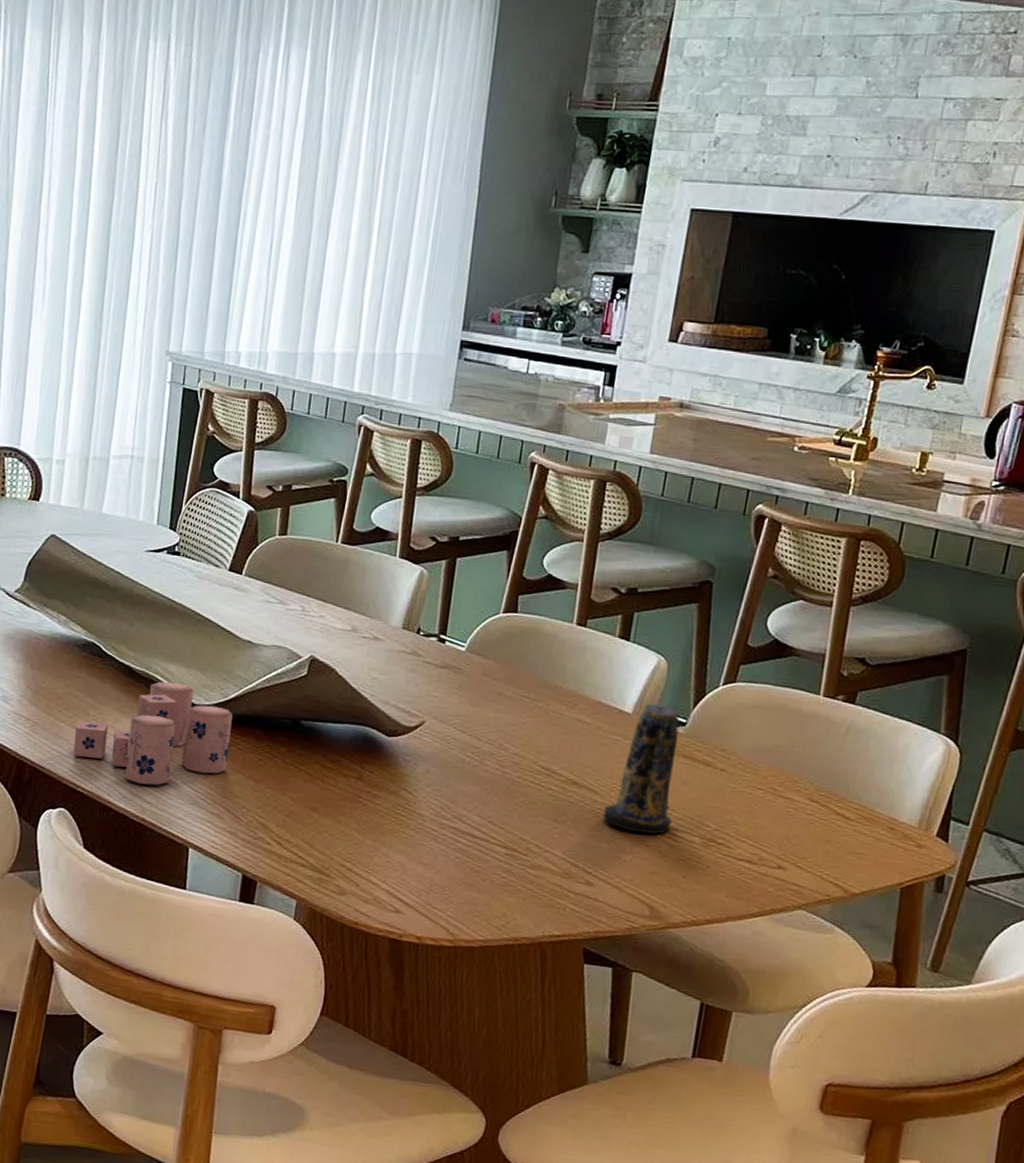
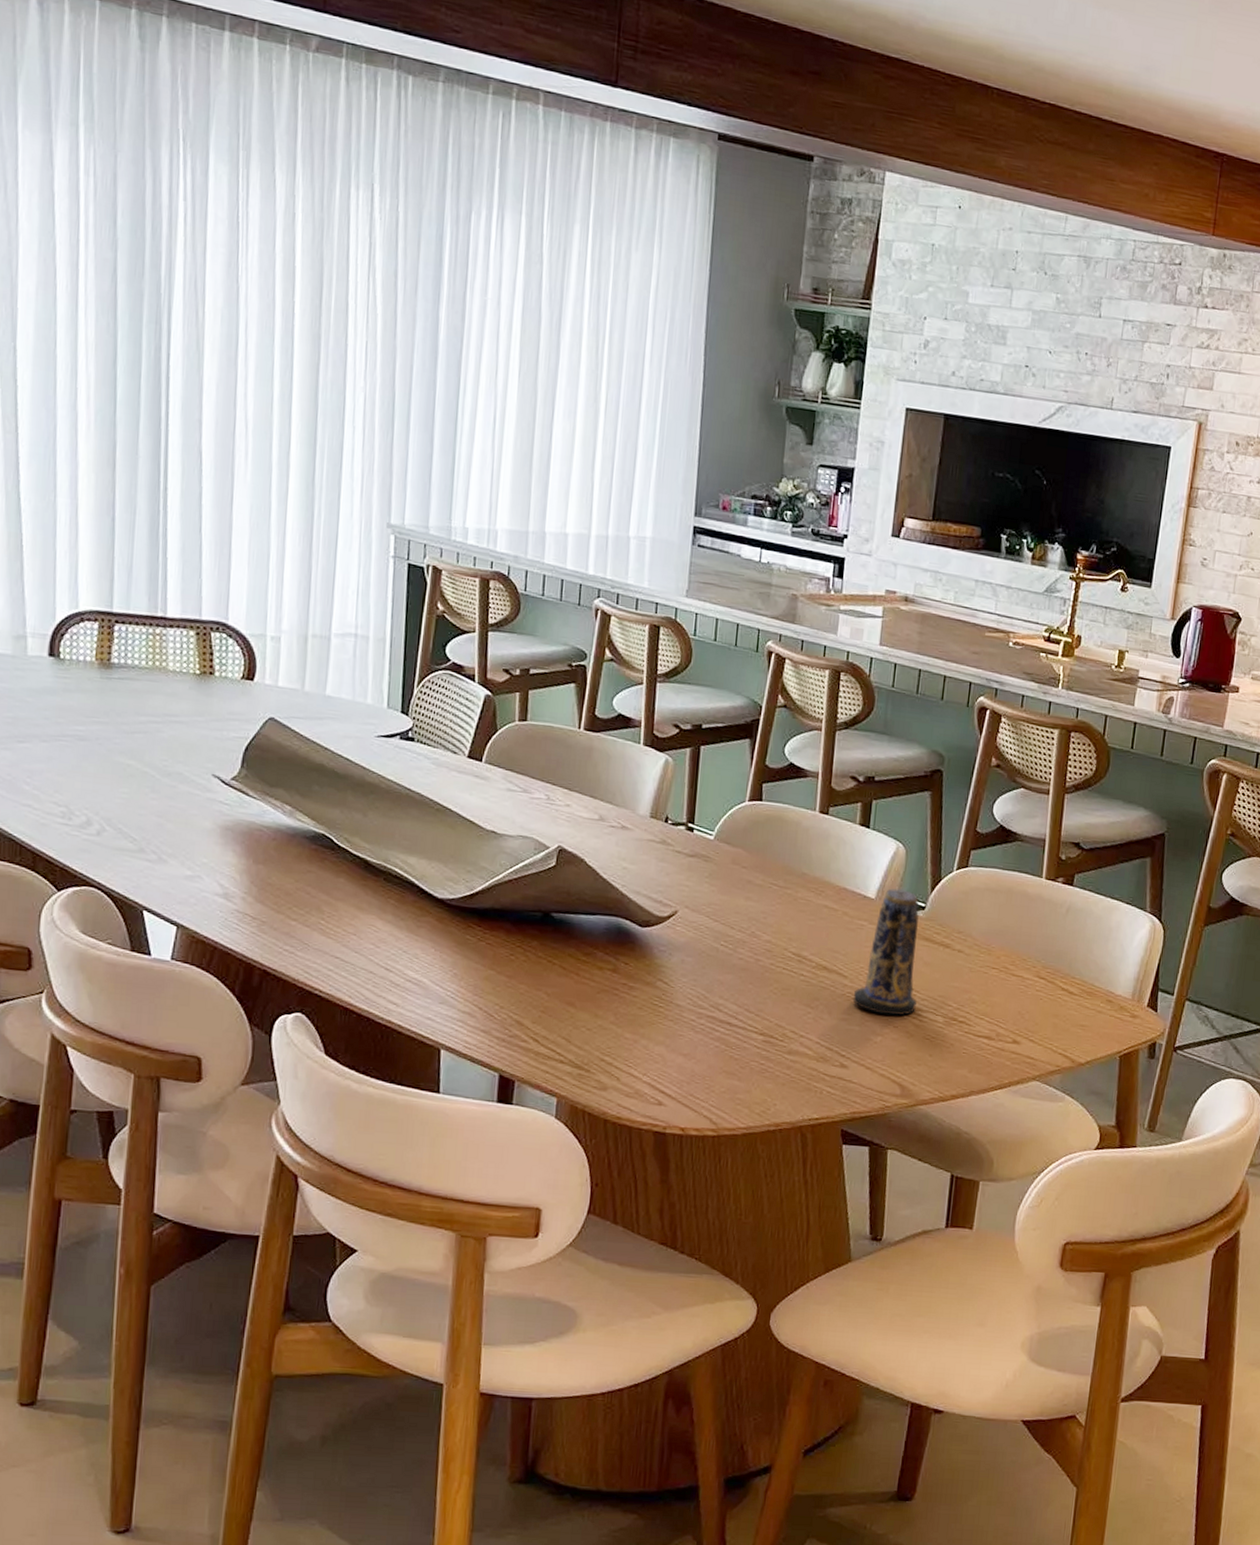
candle: present [73,681,233,786] -> none [307,875,480,985]

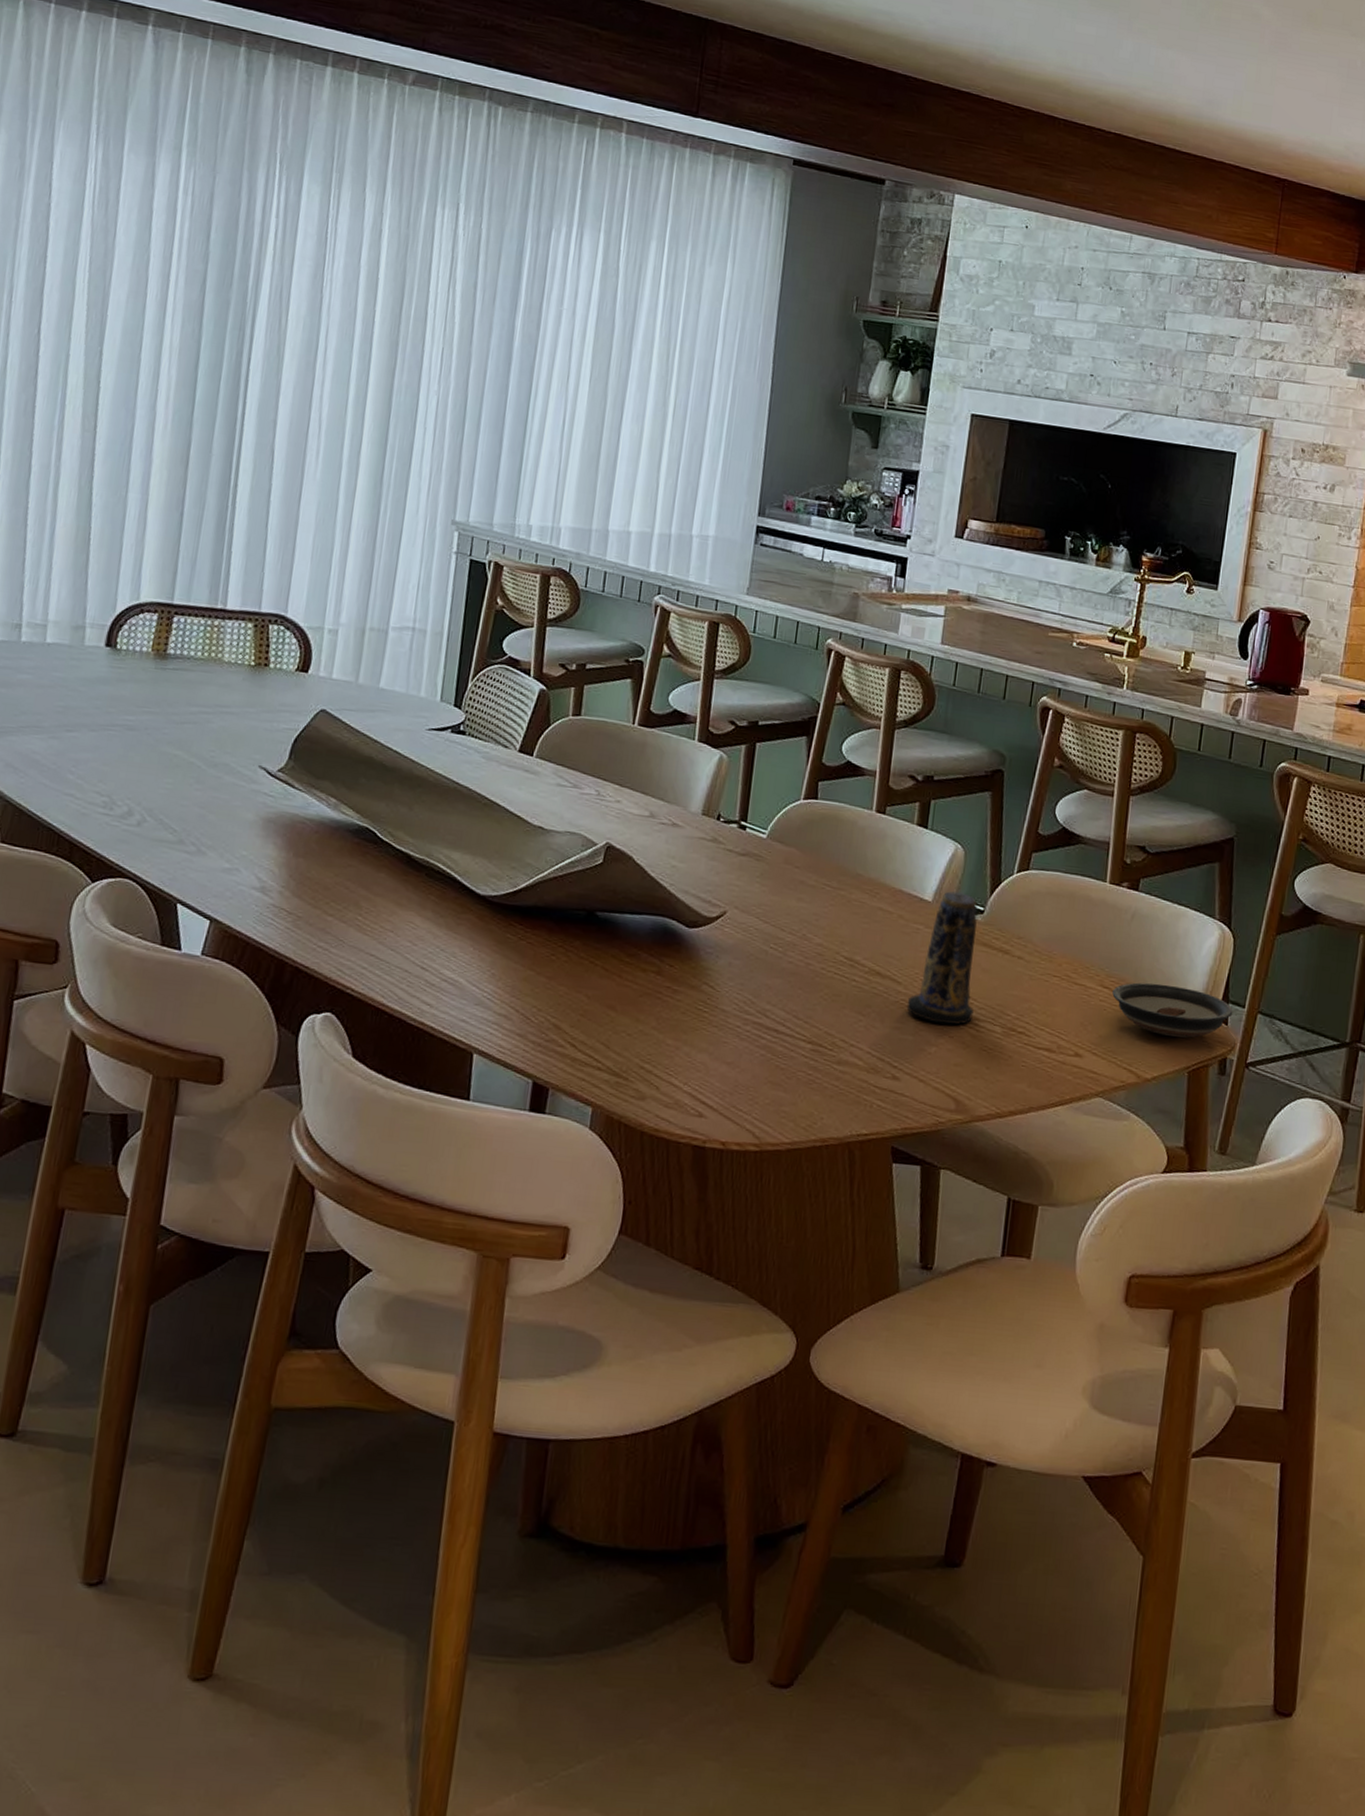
saucer: none [1048,973,1163,1025] -> present [1112,982,1233,1038]

